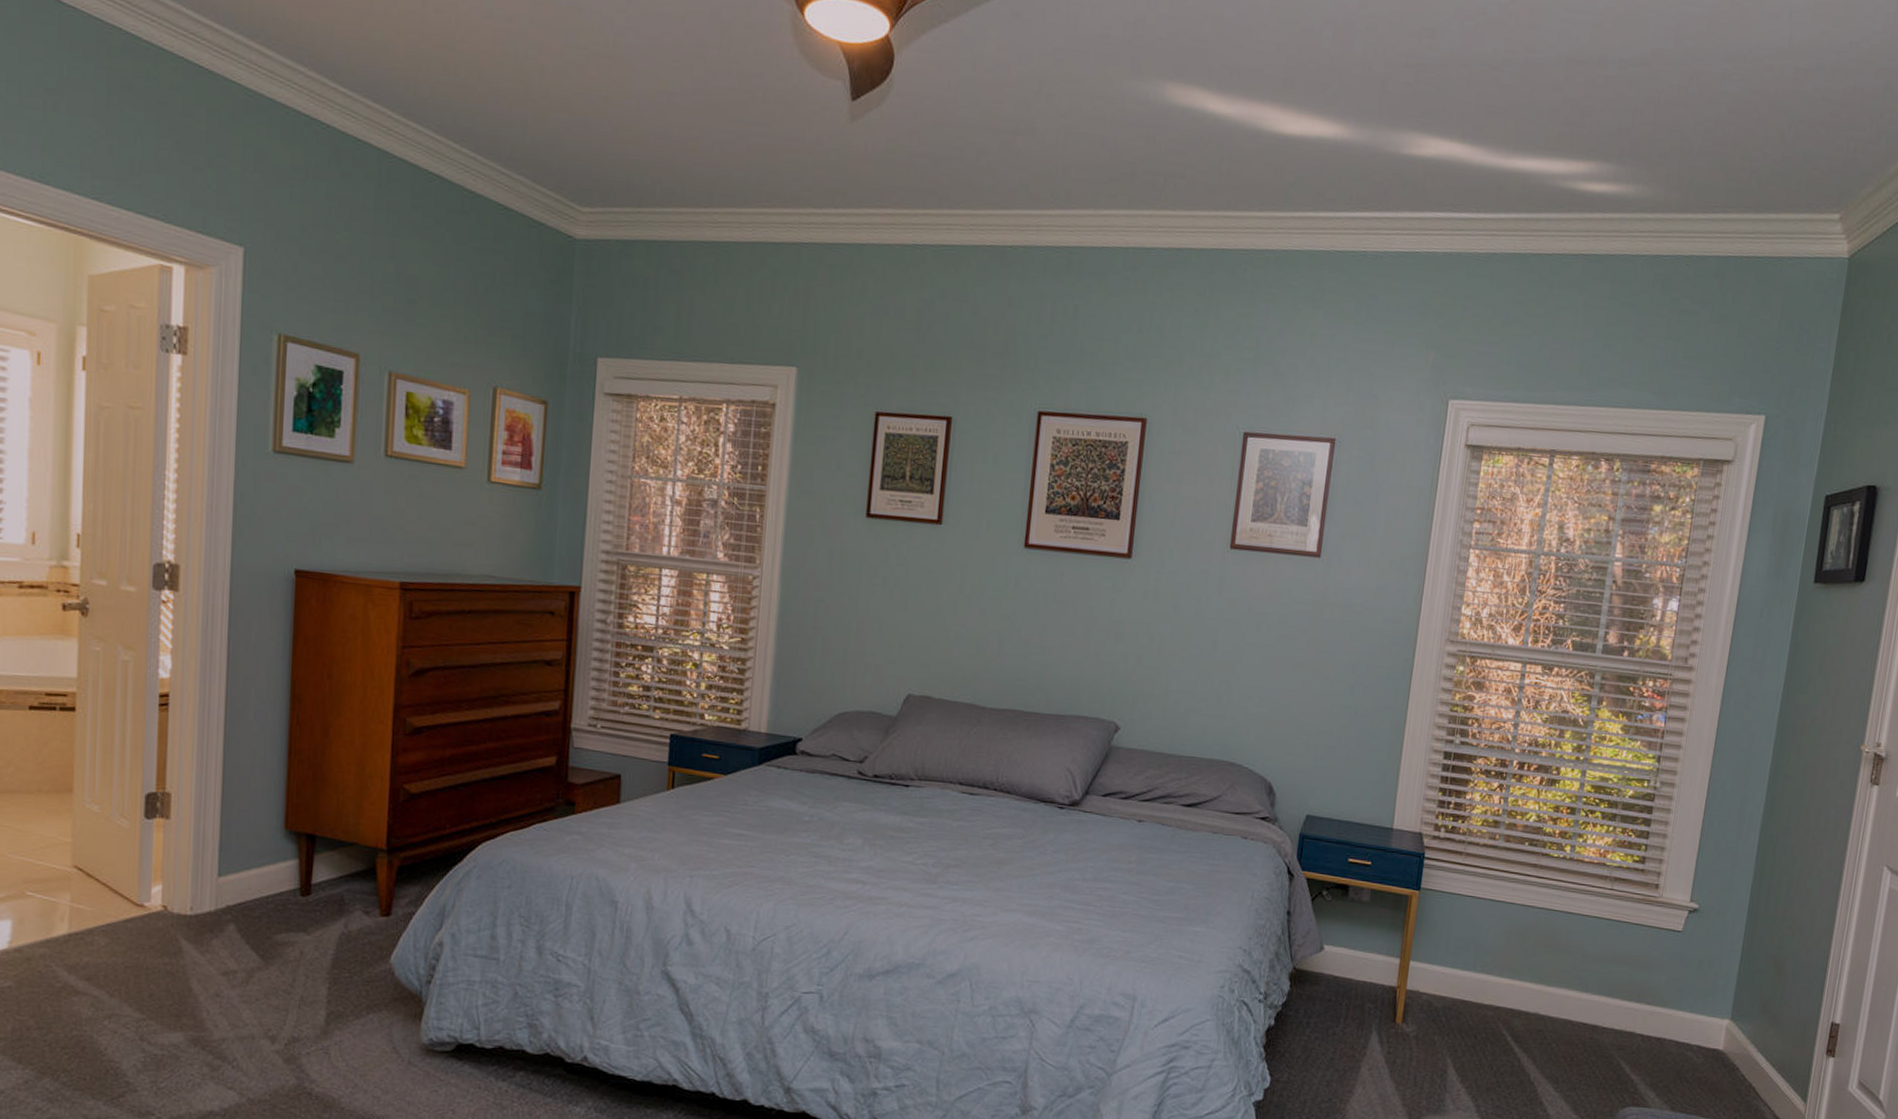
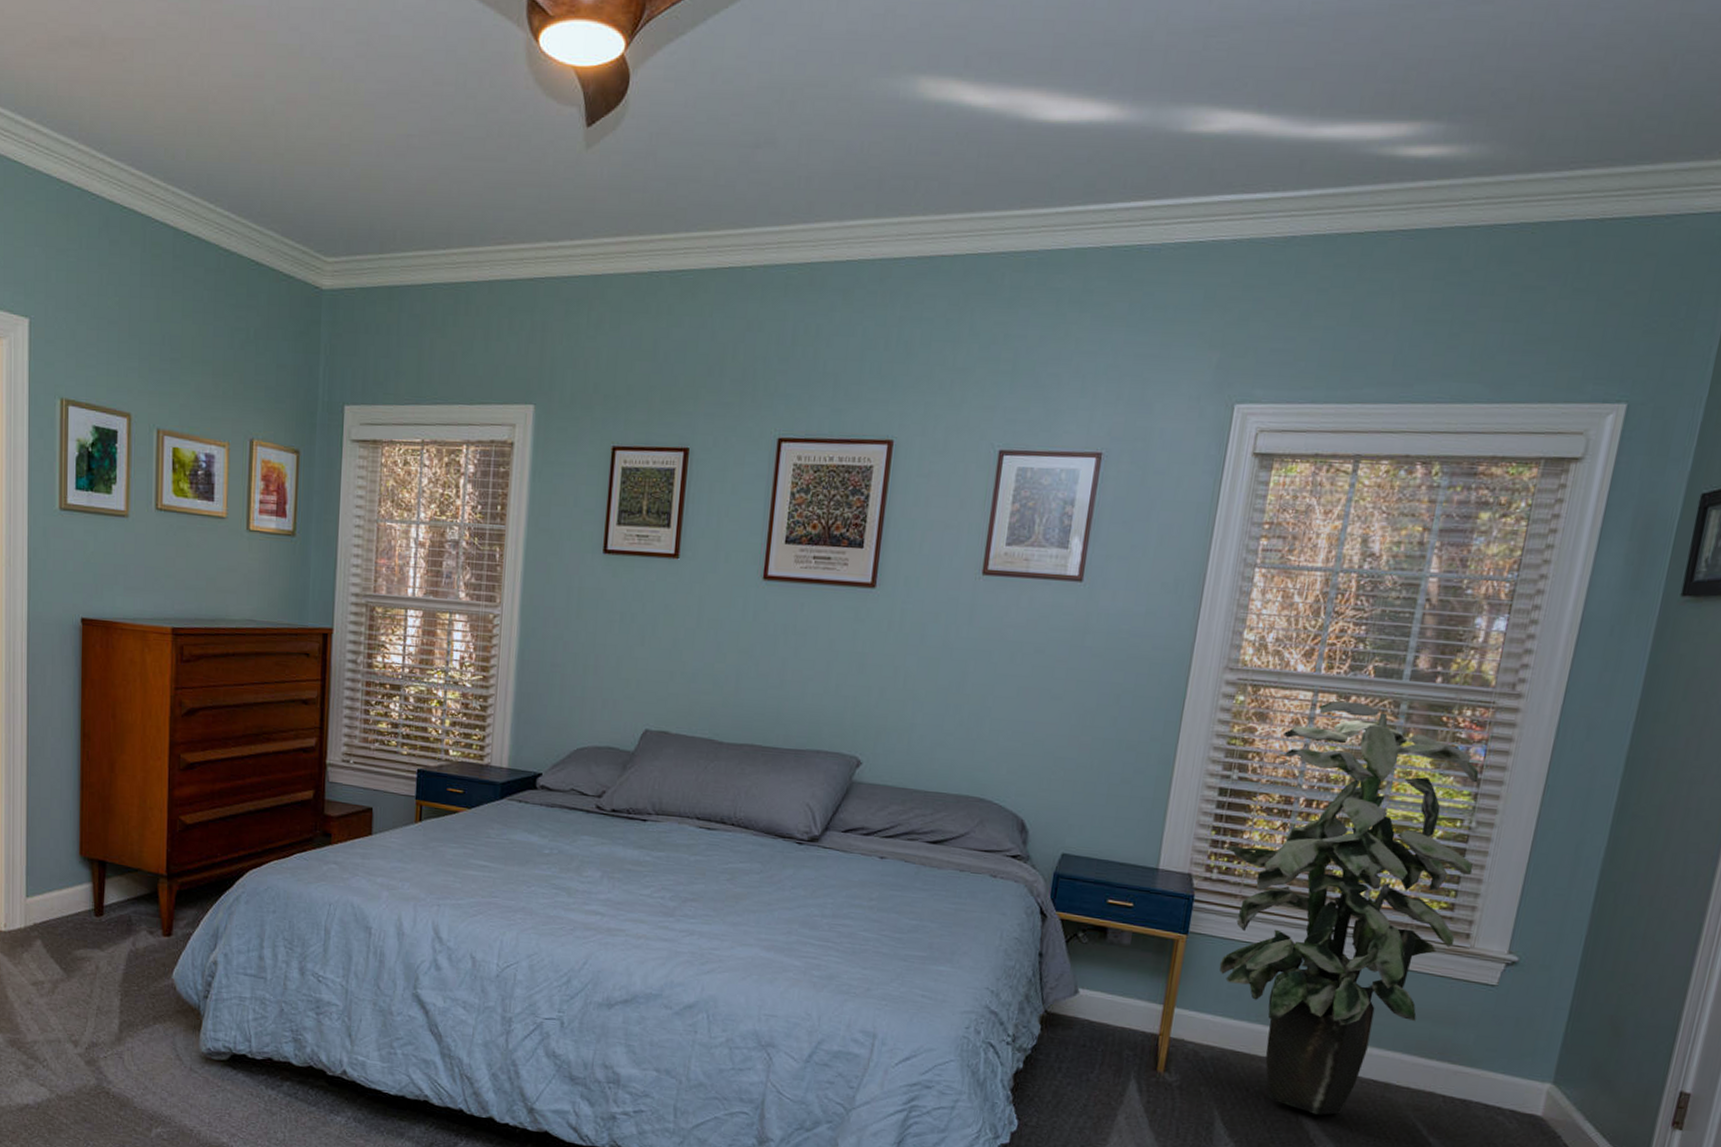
indoor plant: none [1448,672,1661,1058] -> present [1219,701,1480,1115]

